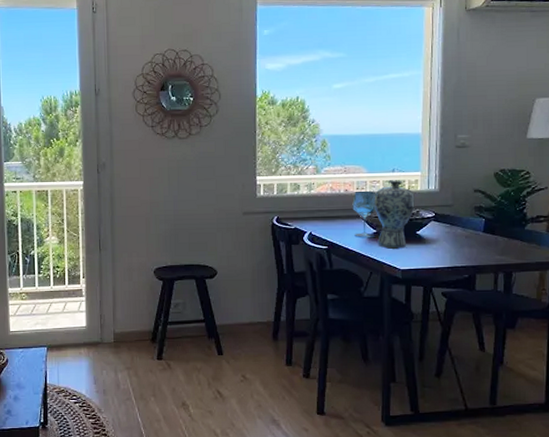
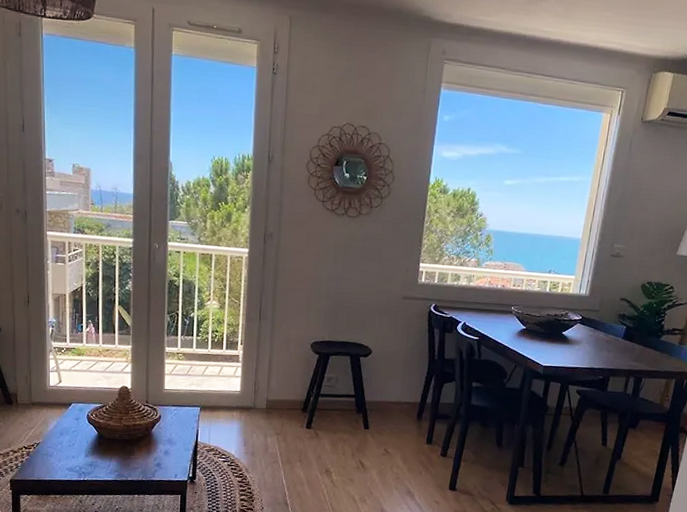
wine glass: present [351,190,377,239] -> none [505,287,531,334]
vase: present [374,180,415,249] -> none [525,280,566,347]

